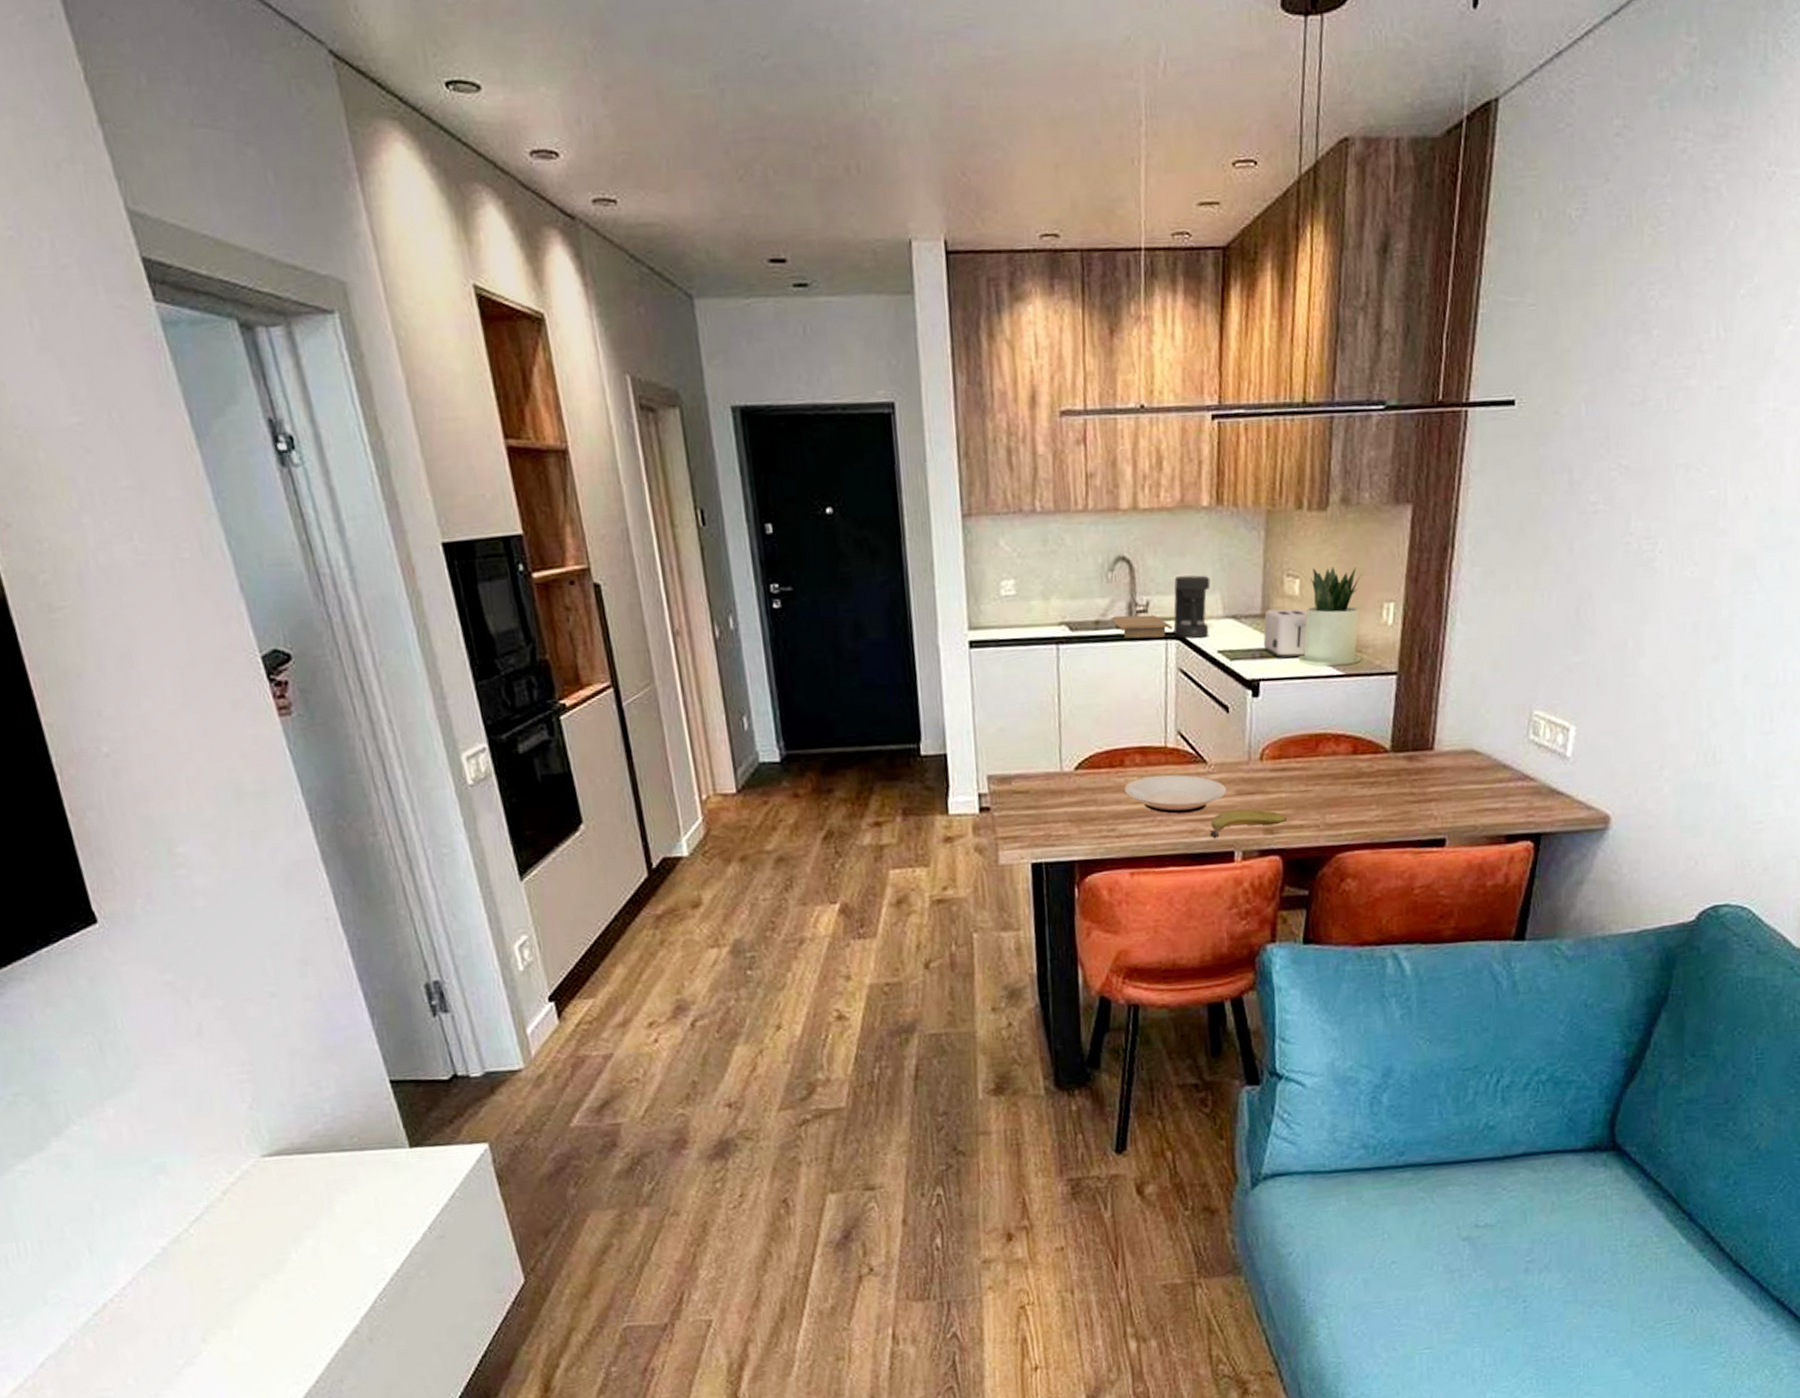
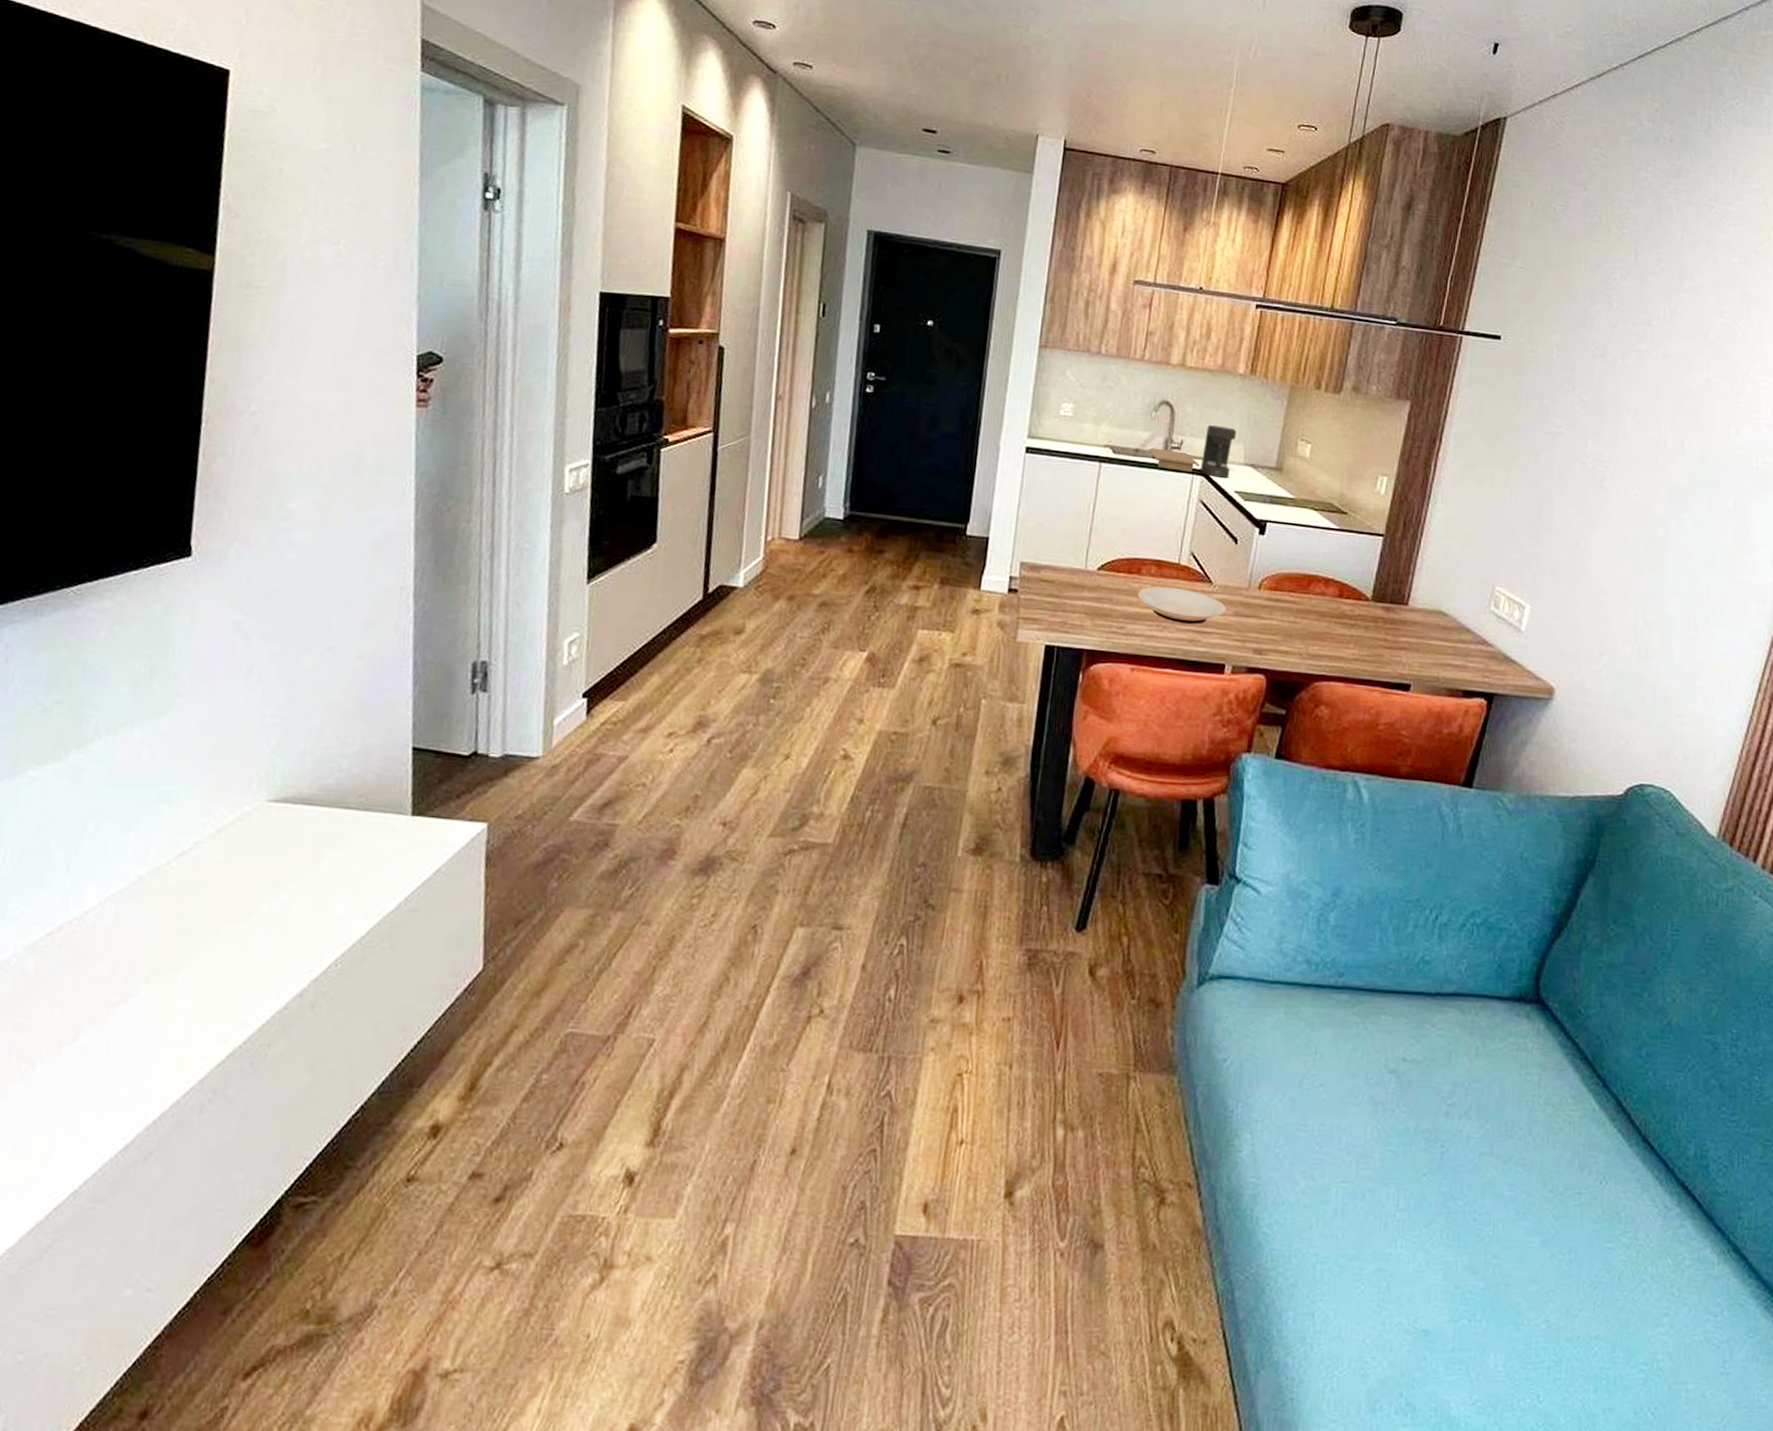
fruit: present [1210,809,1287,839] -> none [1206,627,1275,651]
toaster: present [1263,608,1308,659] -> none [1274,465,1315,509]
planter: present [1298,566,1362,667] -> none [1302,438,1363,523]

